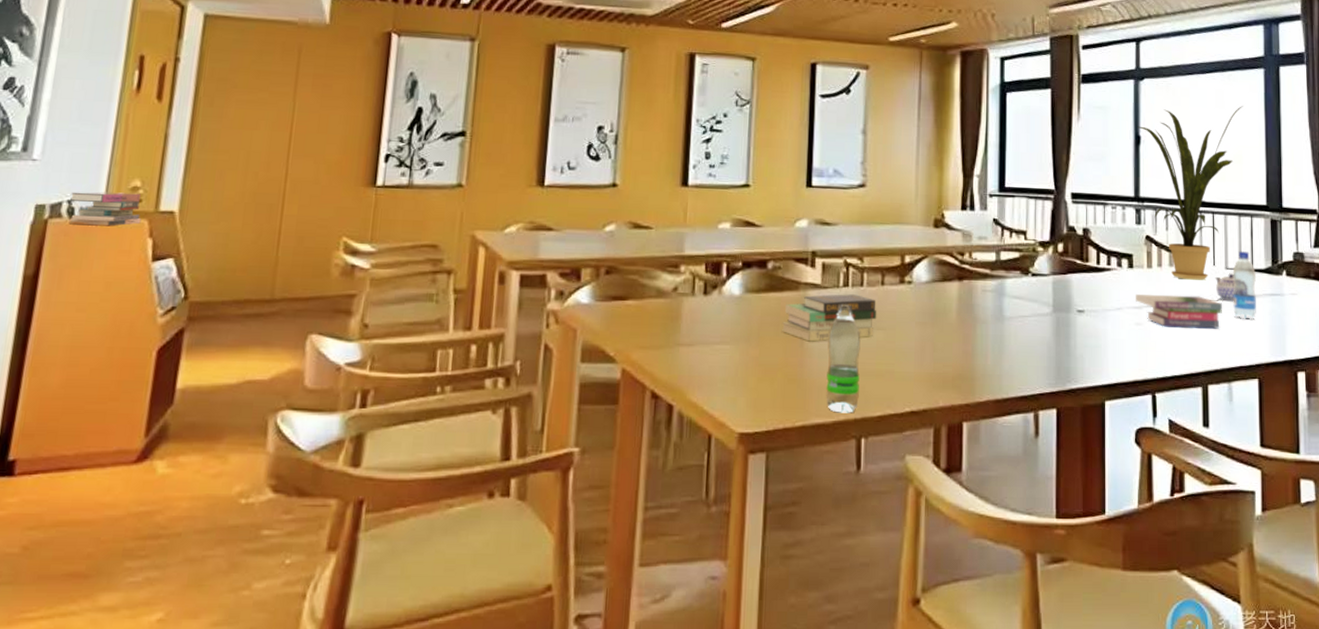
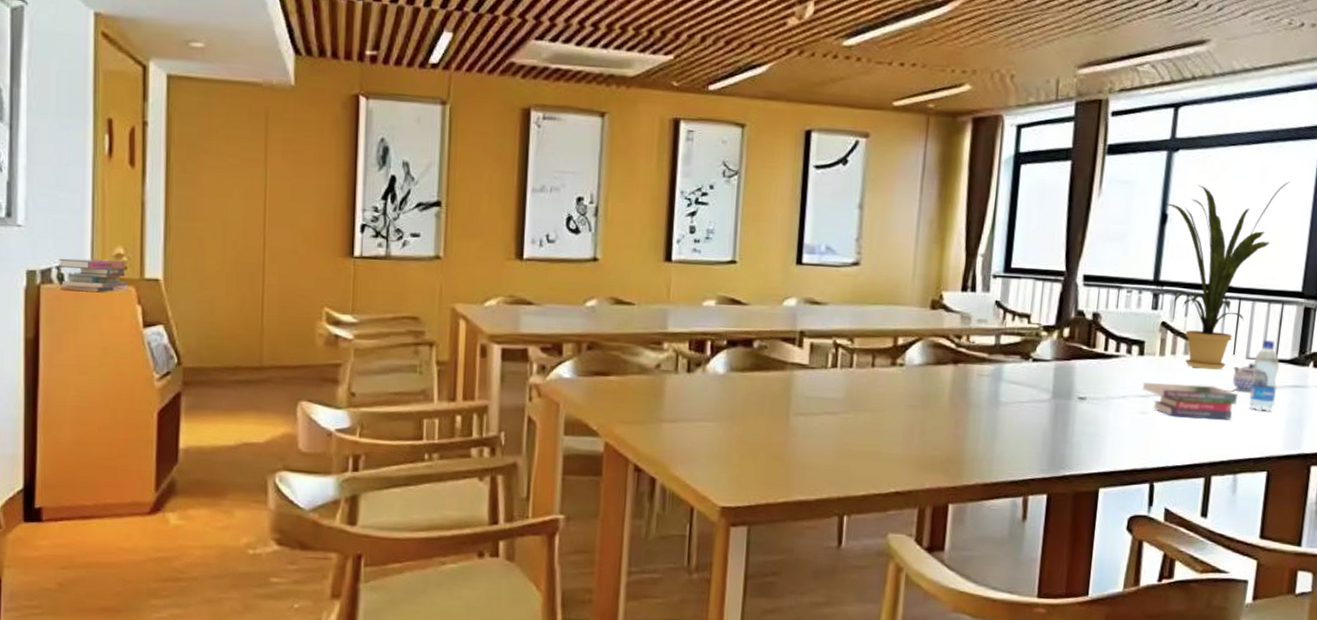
books: present [782,294,877,342] -> none [767,375,866,422]
bottle: present [826,304,861,413] -> none [809,385,848,492]

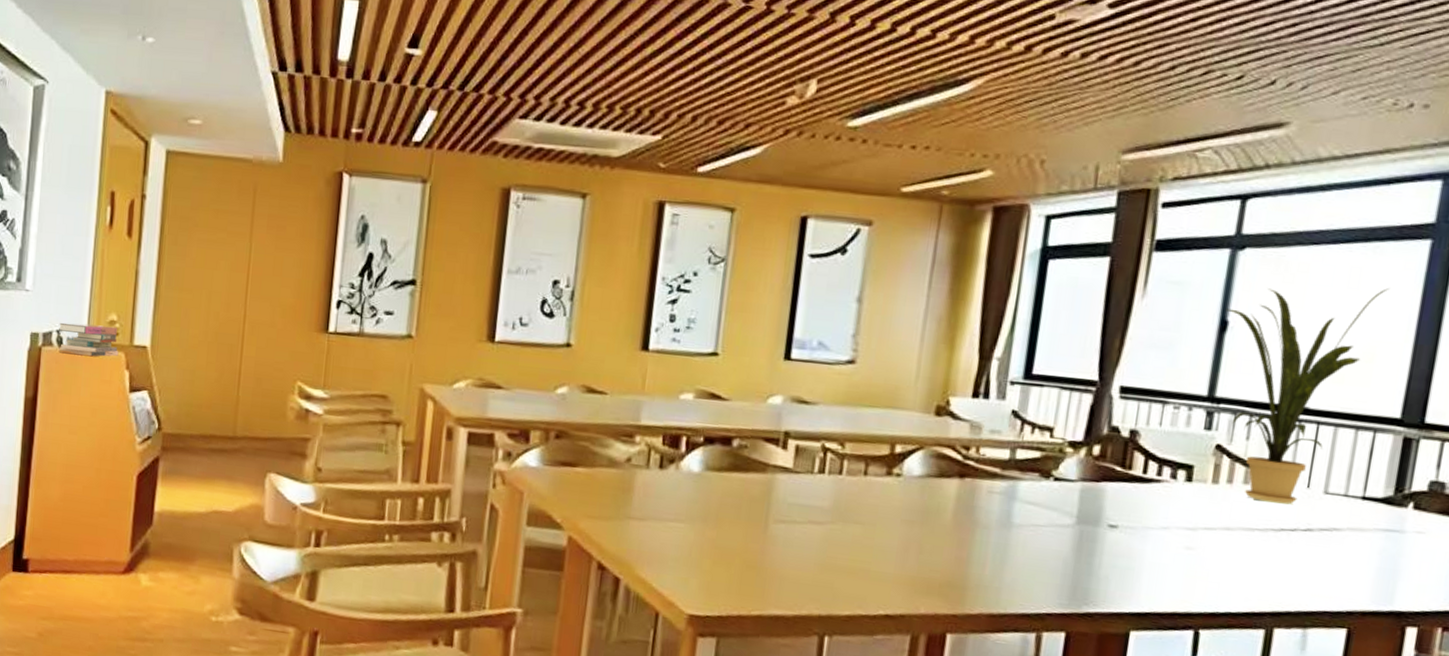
books: present [1143,382,1237,420] -> none [1189,513,1311,565]
teapot: present [1232,363,1255,393] -> none [1305,499,1335,534]
bottle: present [1249,339,1280,412] -> none [1326,472,1368,558]

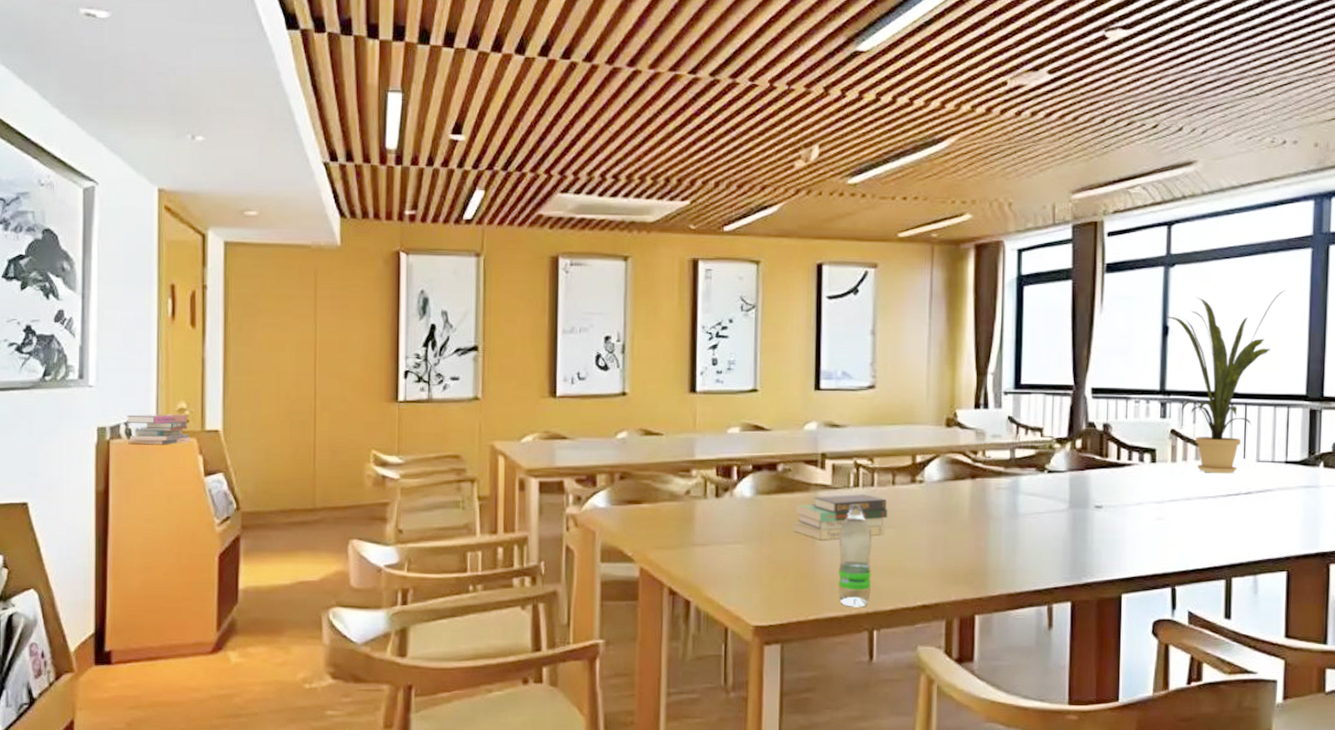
books: none [744,479,856,531] -> present [793,494,888,541]
bottle: none [788,491,834,609] -> present [838,504,872,607]

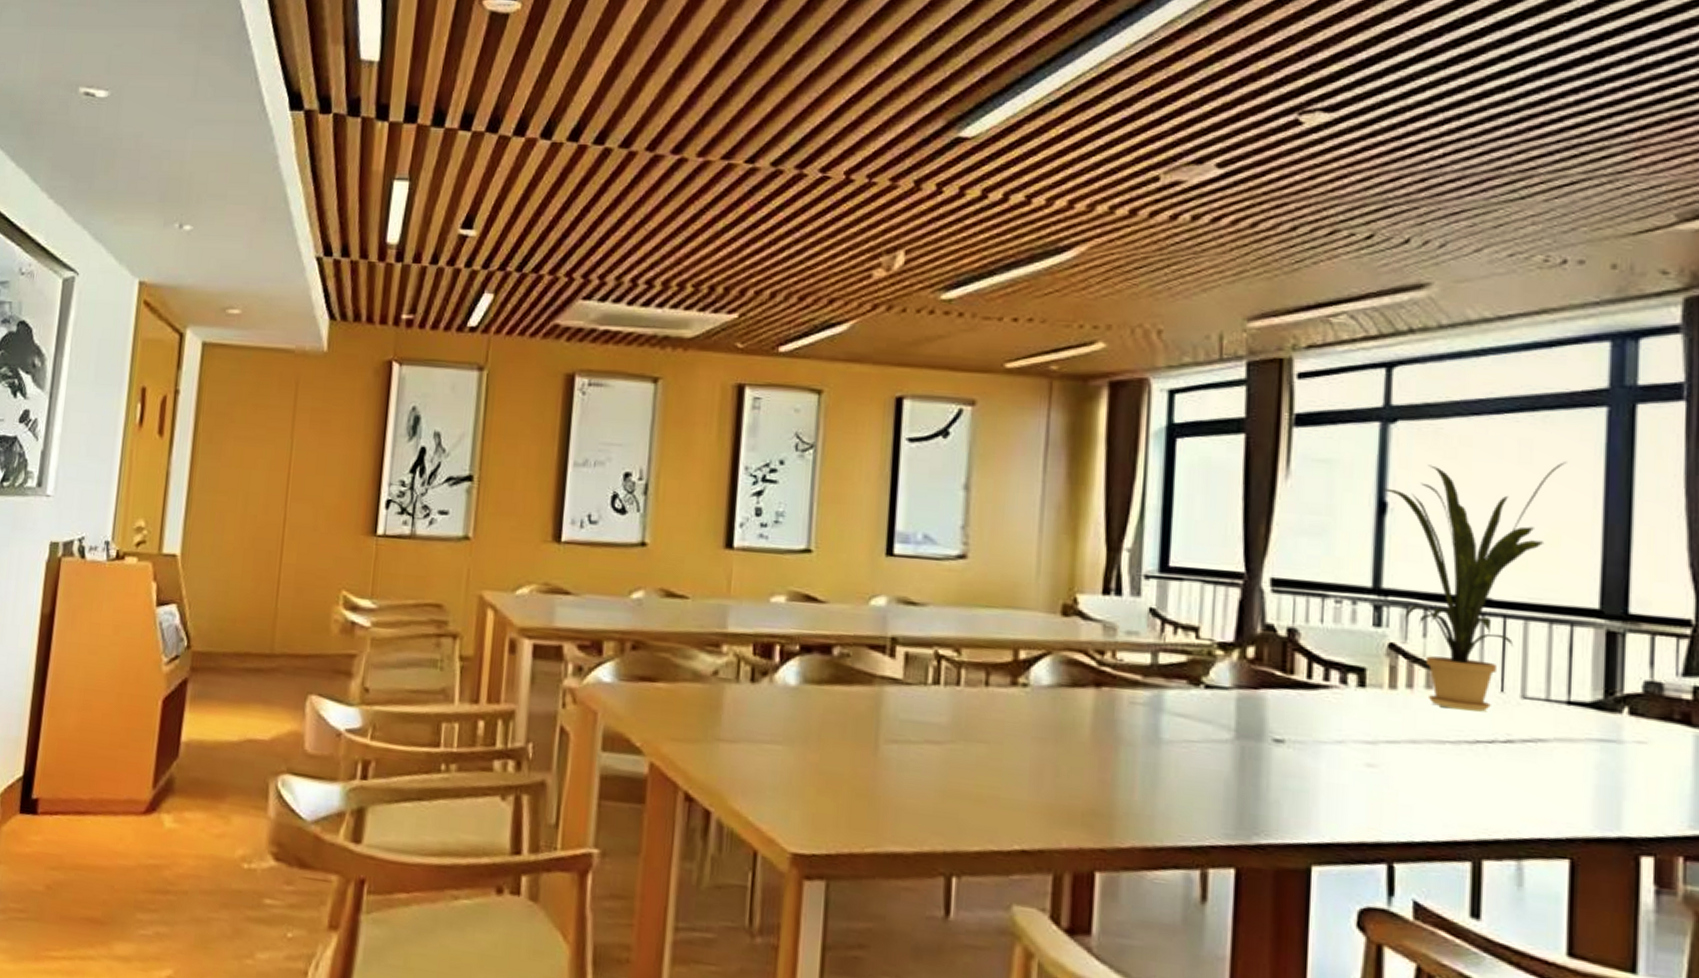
books: present [127,414,191,445] -> none [80,530,146,568]
books: present [793,494,888,541] -> none [850,692,978,751]
bottle: present [838,504,872,607] -> none [906,706,955,844]

